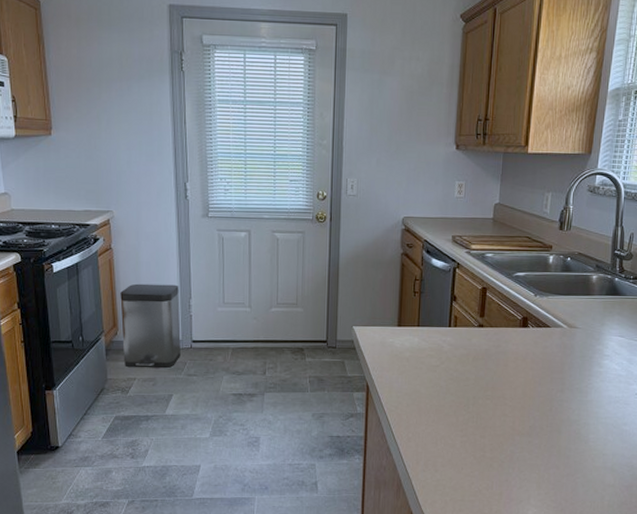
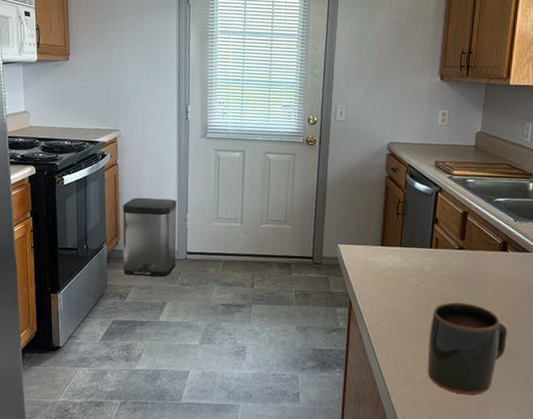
mug: none [448,382,529,475] -> present [427,302,507,395]

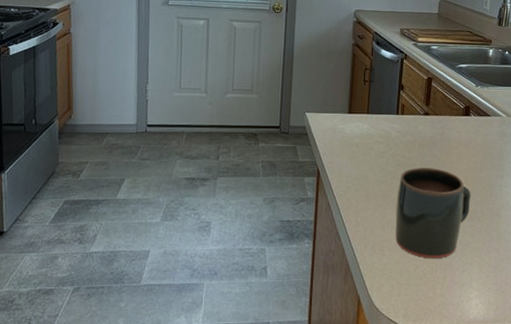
pedal bin: present [122,197,177,277] -> none [76,67,137,152]

